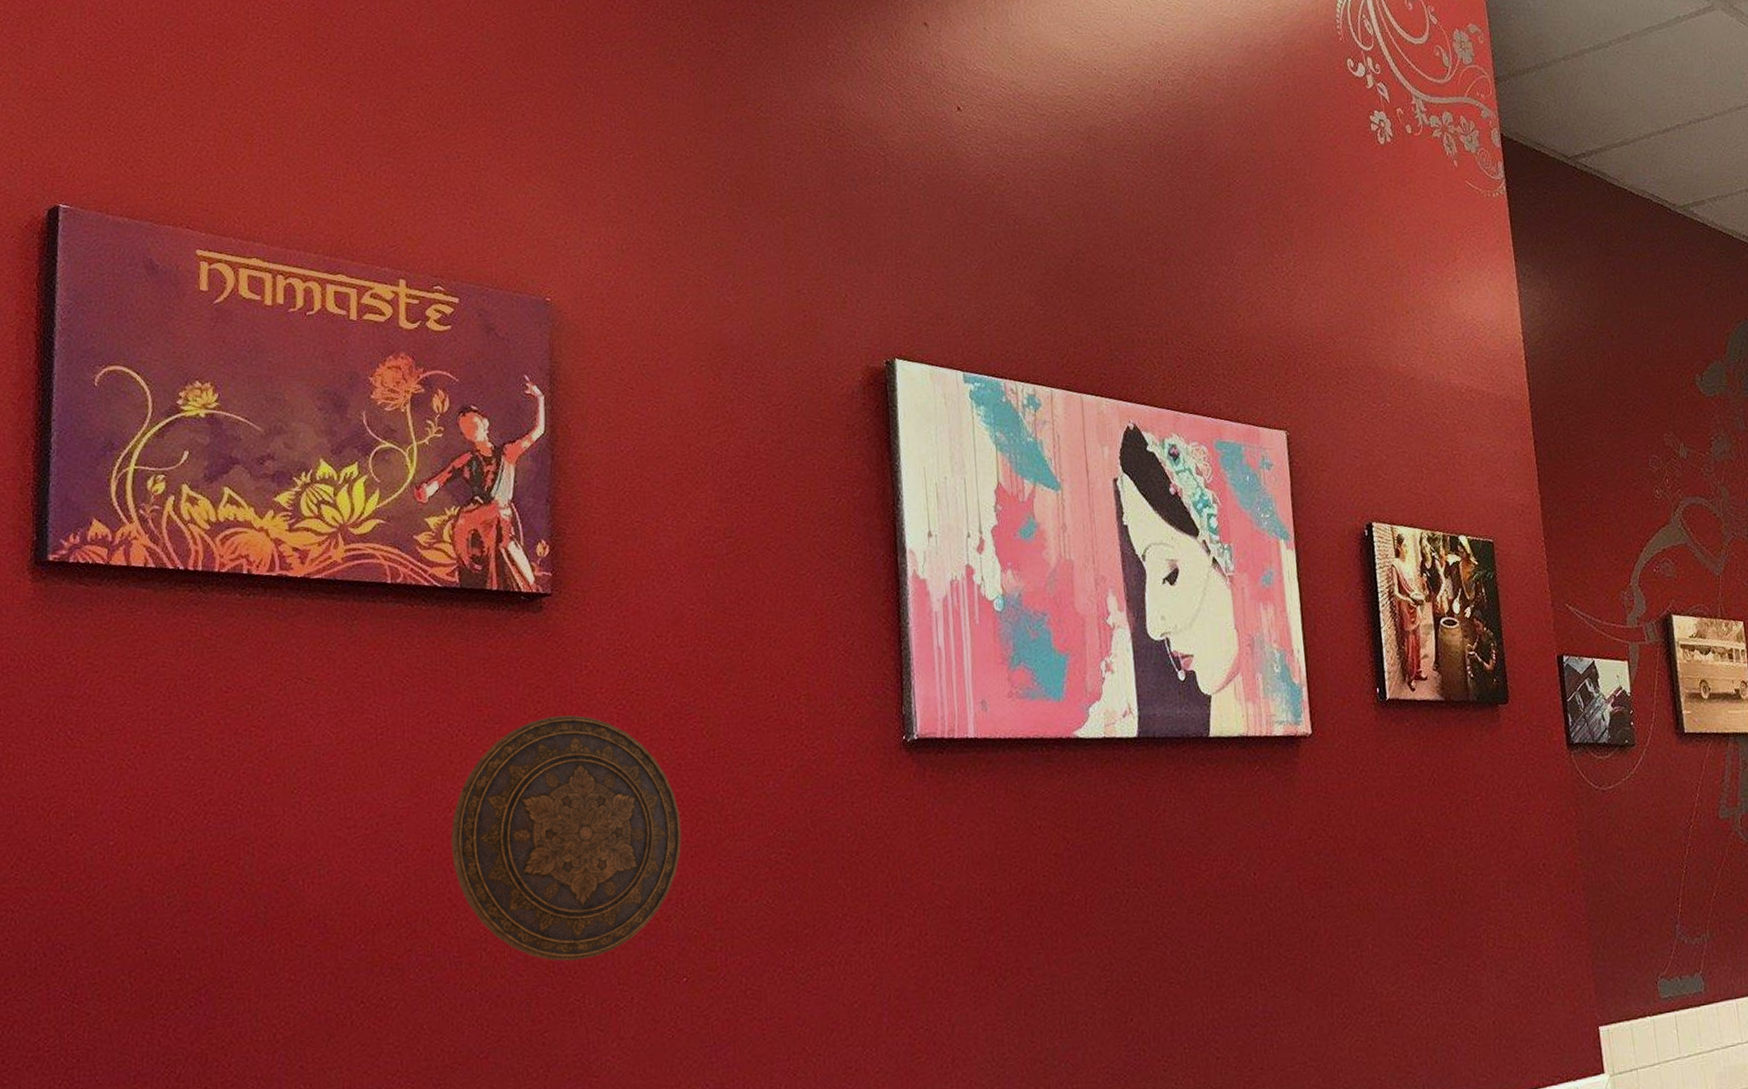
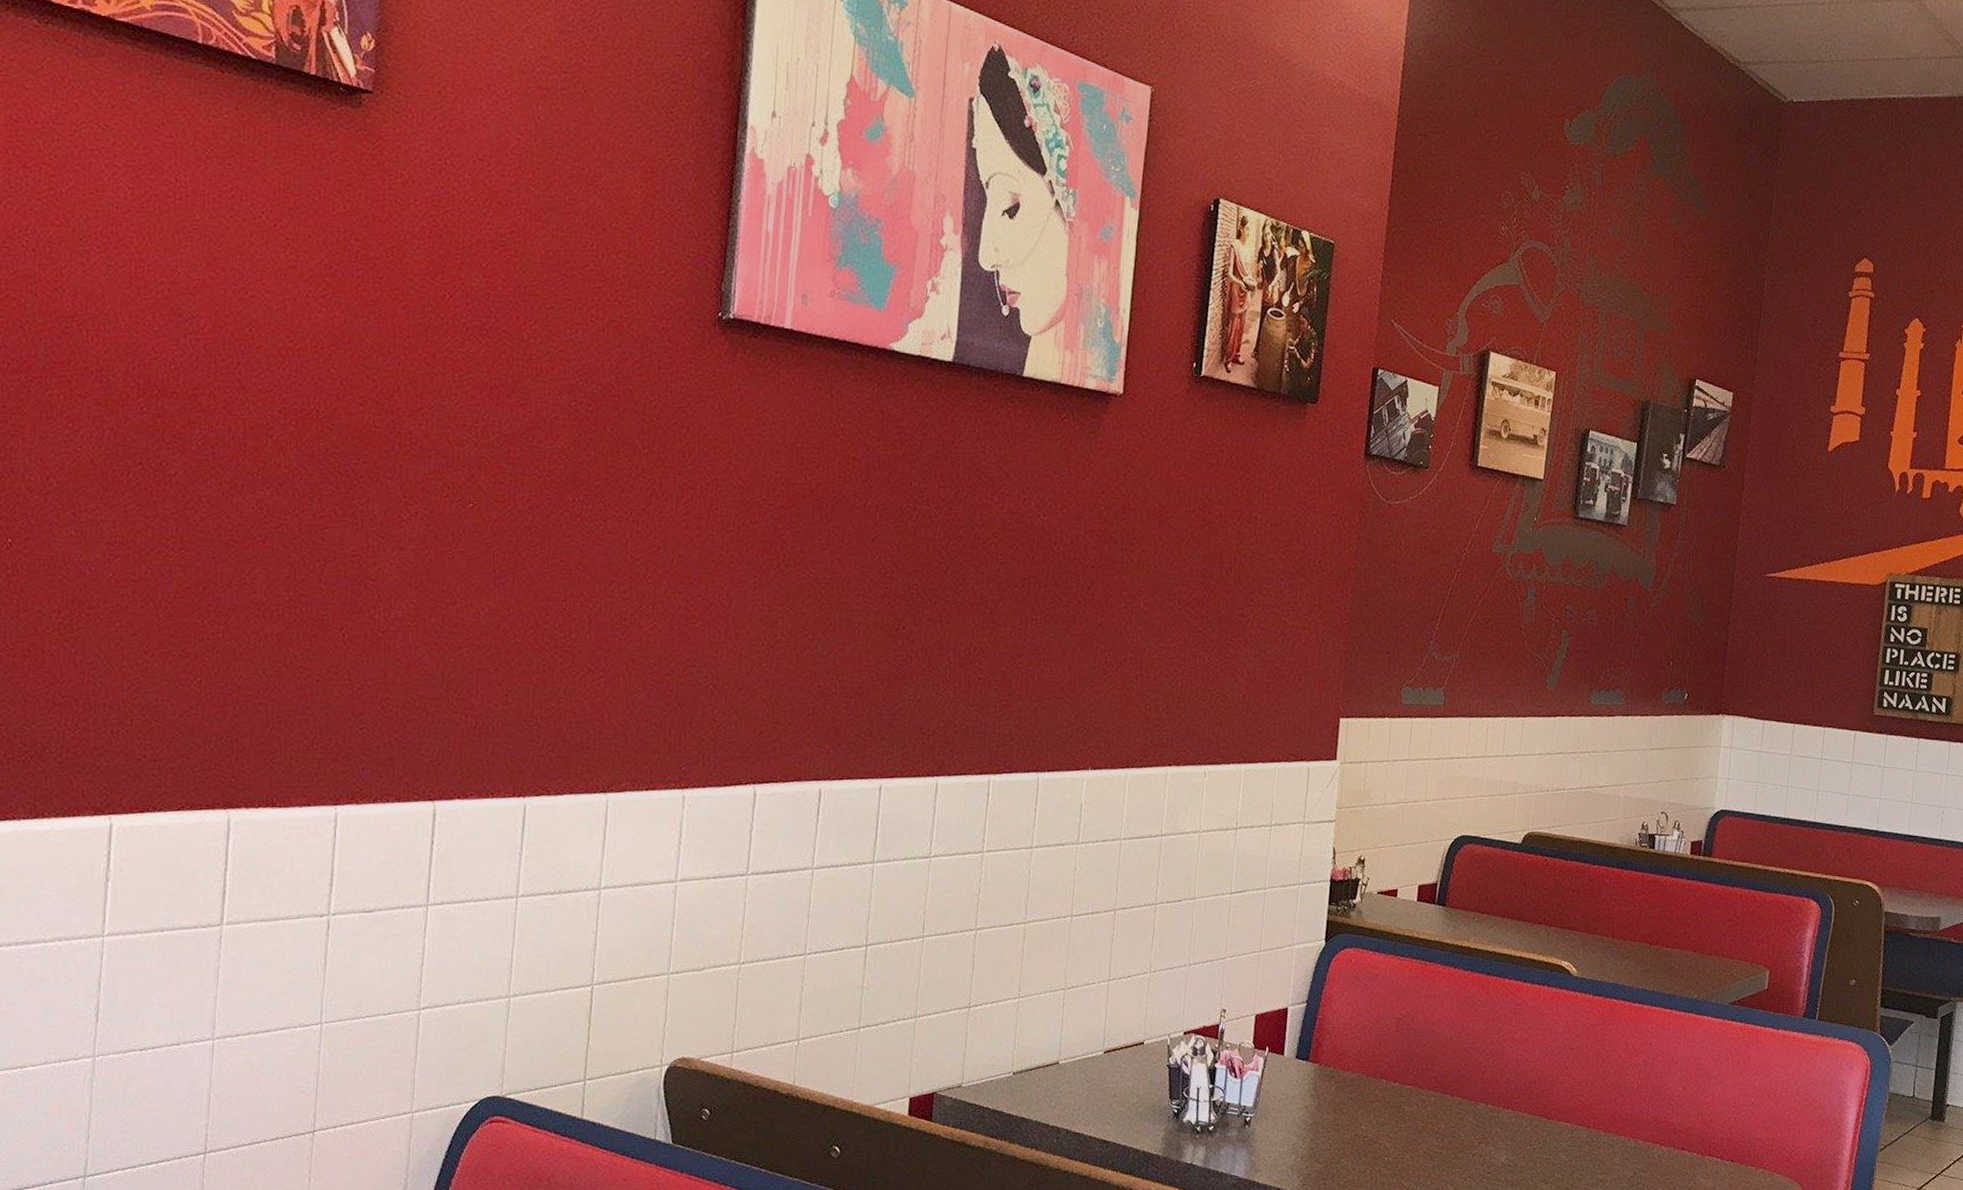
decorative plate: present [451,714,682,962] -> none [244,218,483,467]

